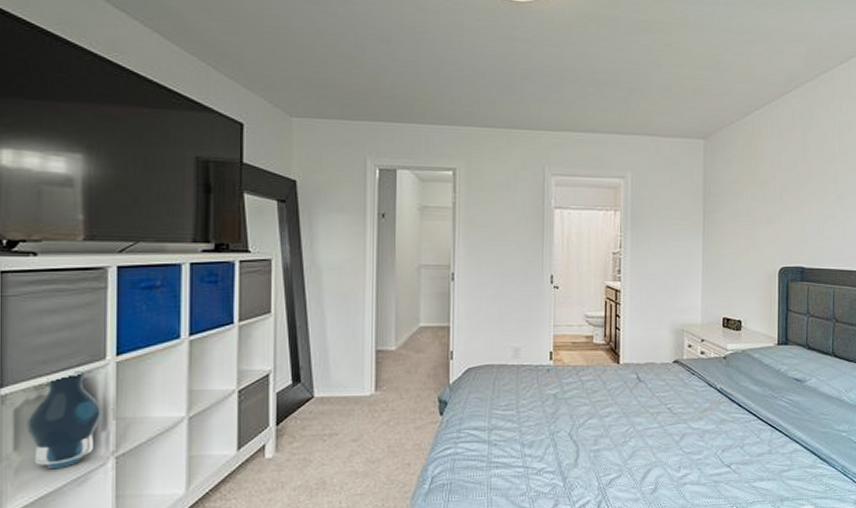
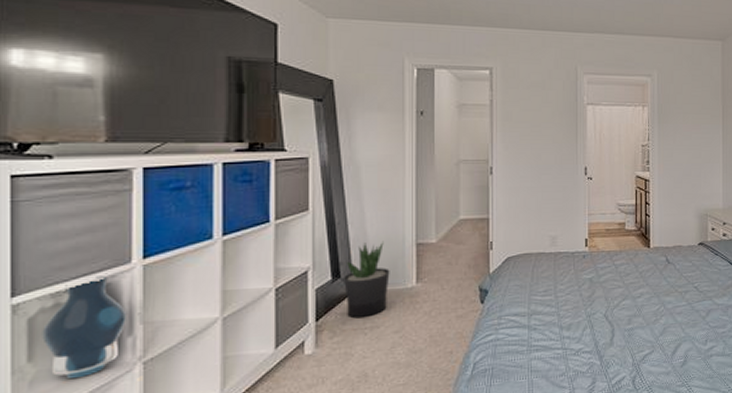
planter: none [304,346,349,424] -> present [344,240,390,319]

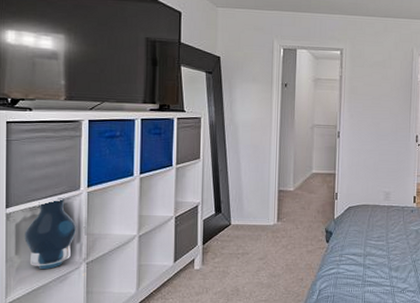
planter: present [344,240,390,319] -> none [224,186,258,246]

